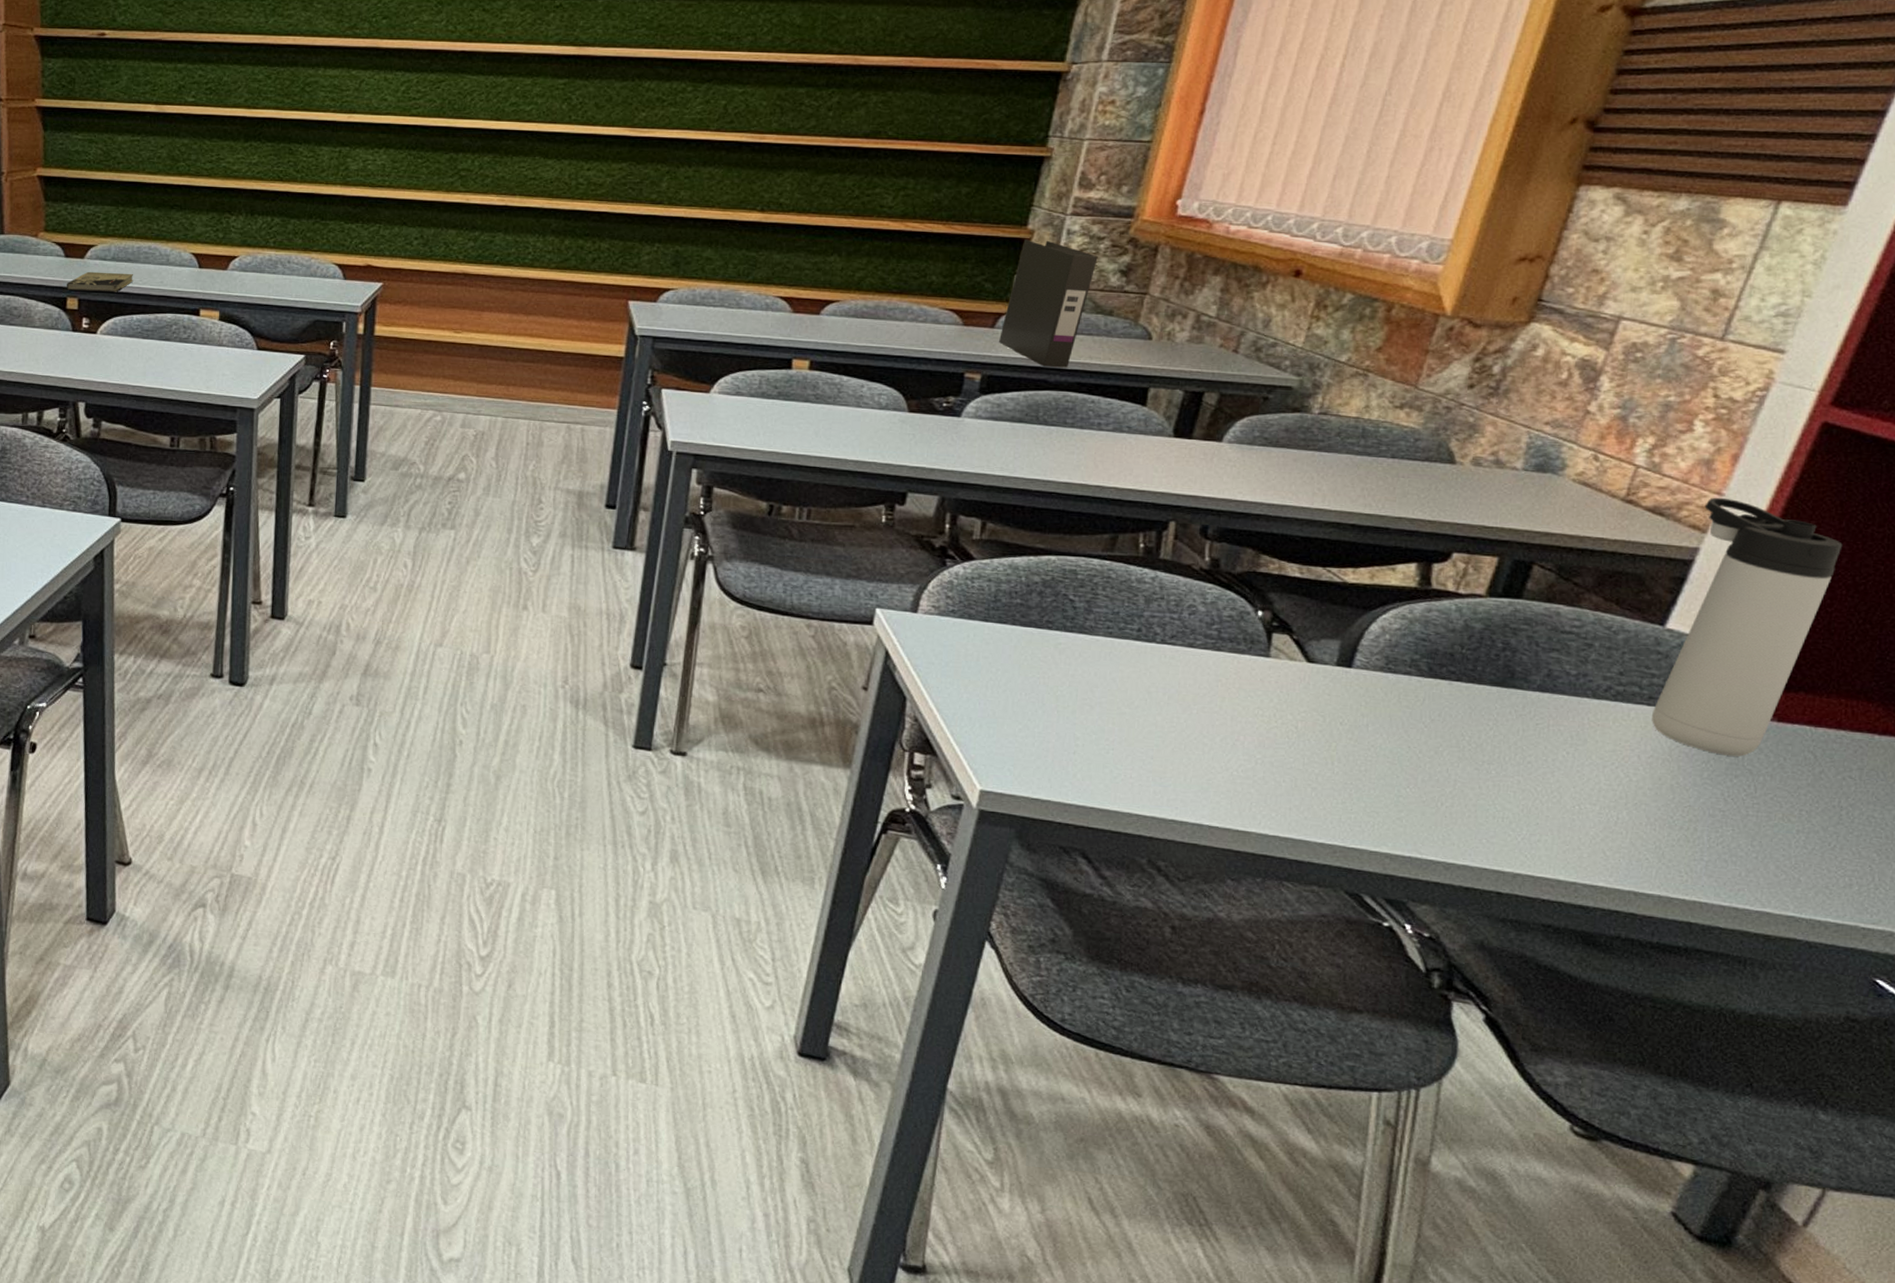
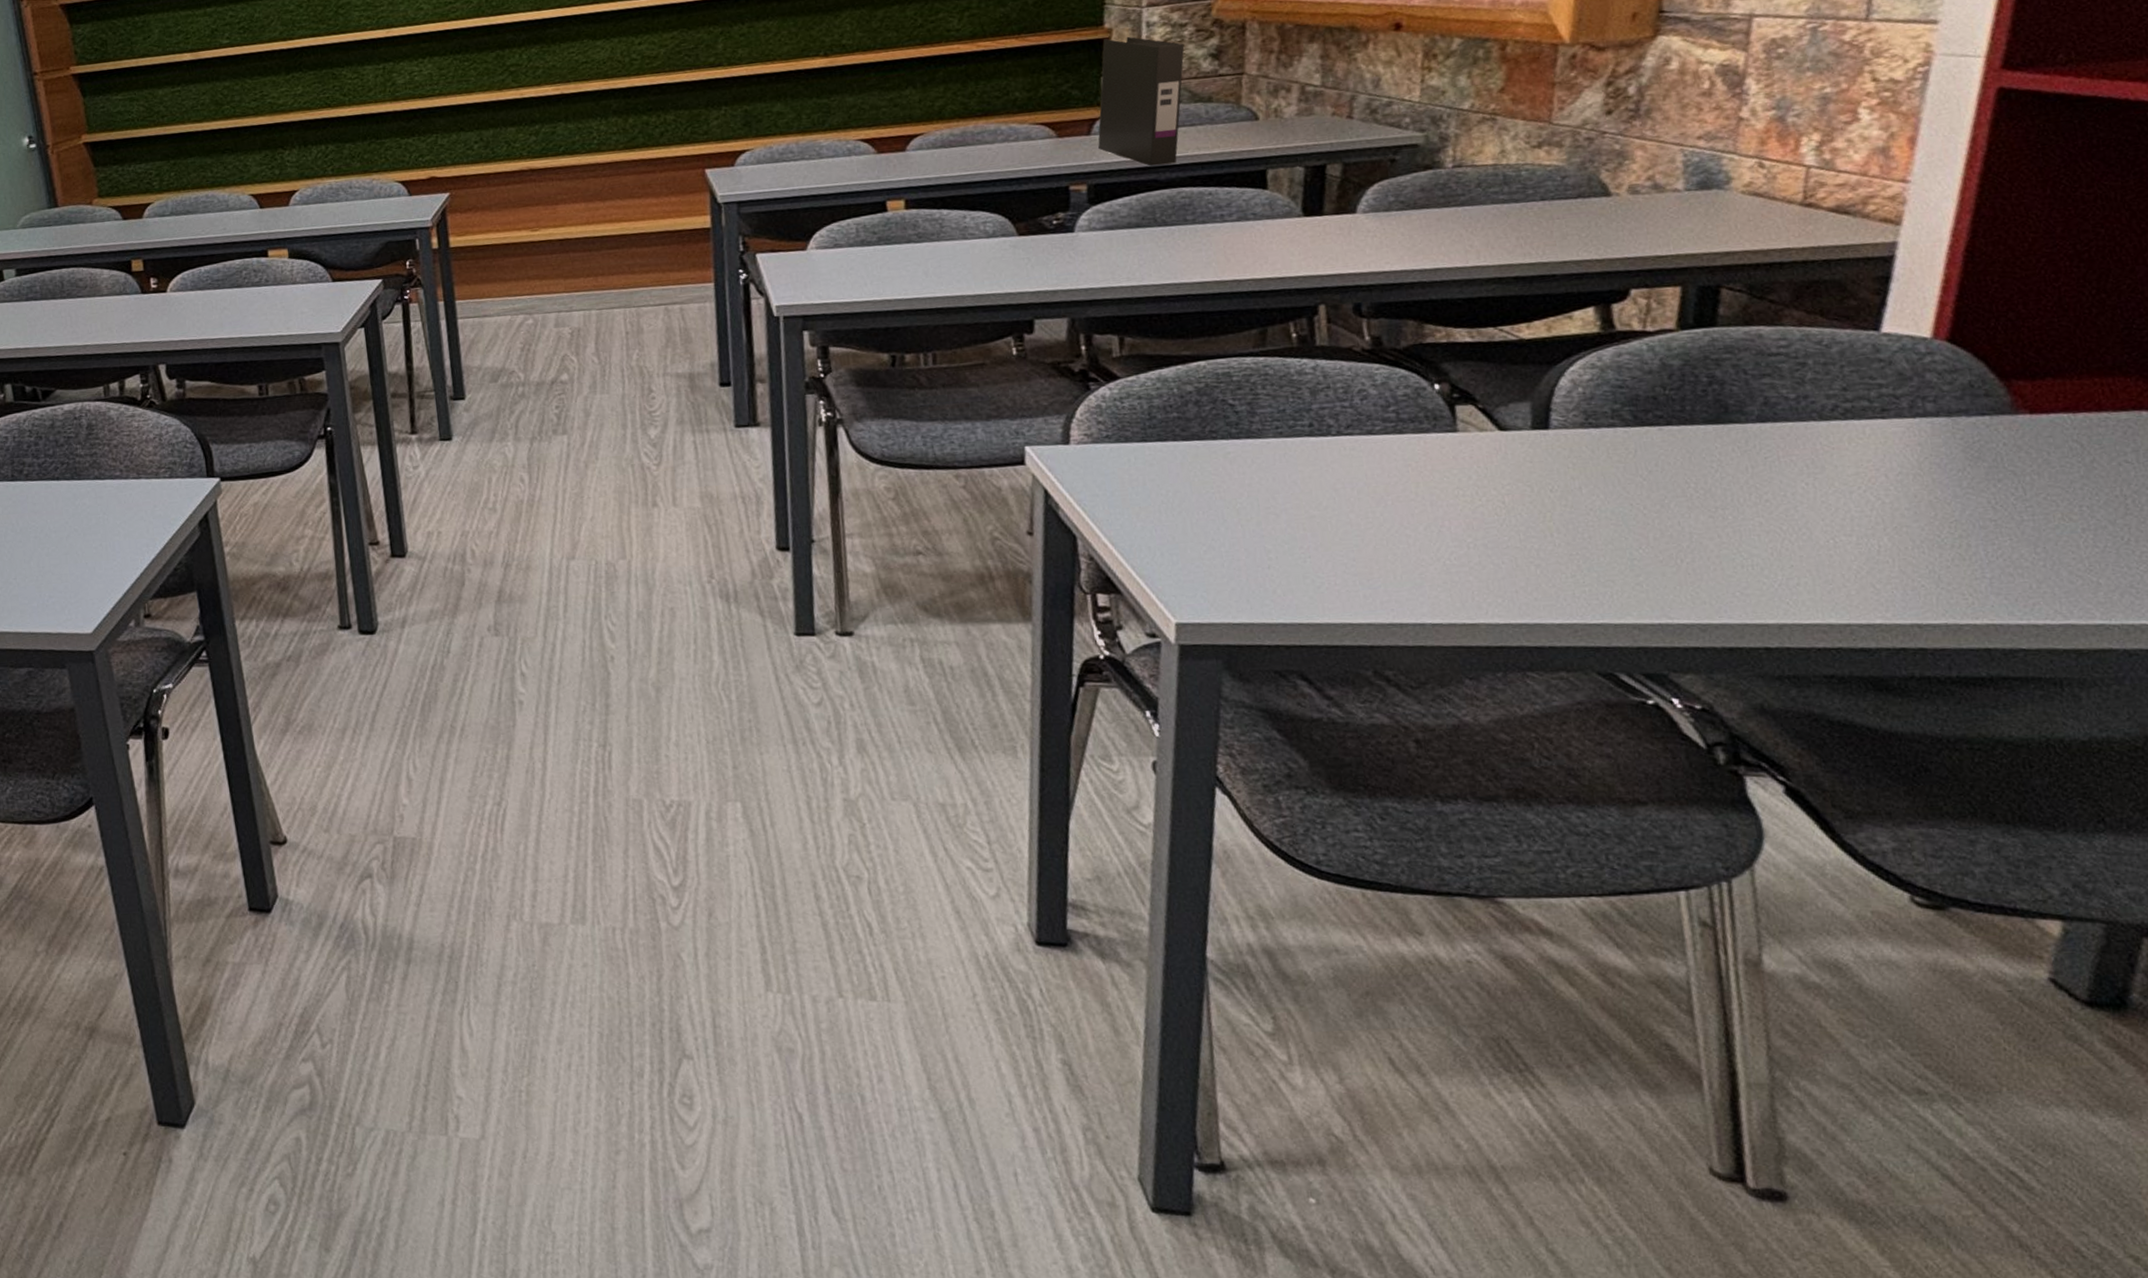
book: present [66,271,134,292] -> none [128,225,196,253]
thermos bottle: present [1652,497,1843,757] -> none [1889,184,2054,460]

